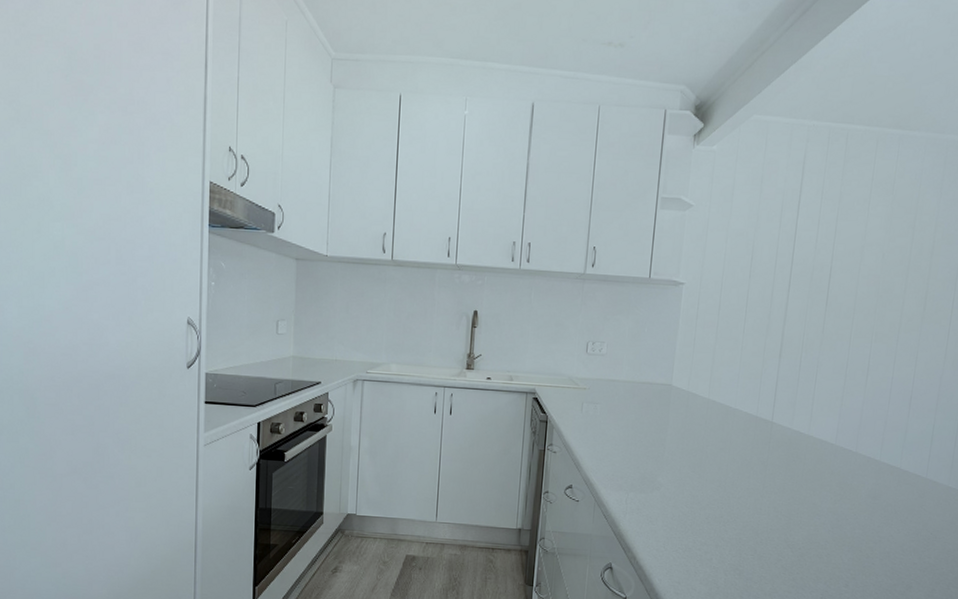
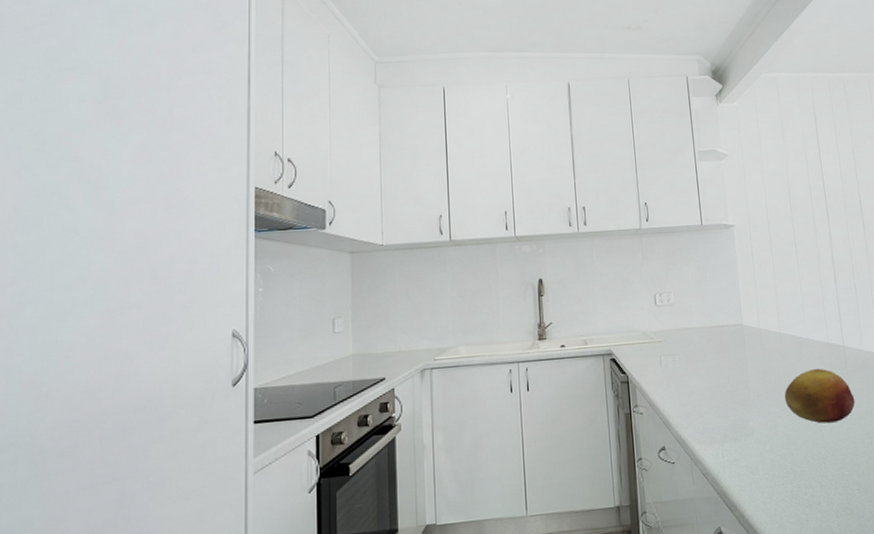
fruit: none [698,438,771,492] -> present [784,368,855,424]

